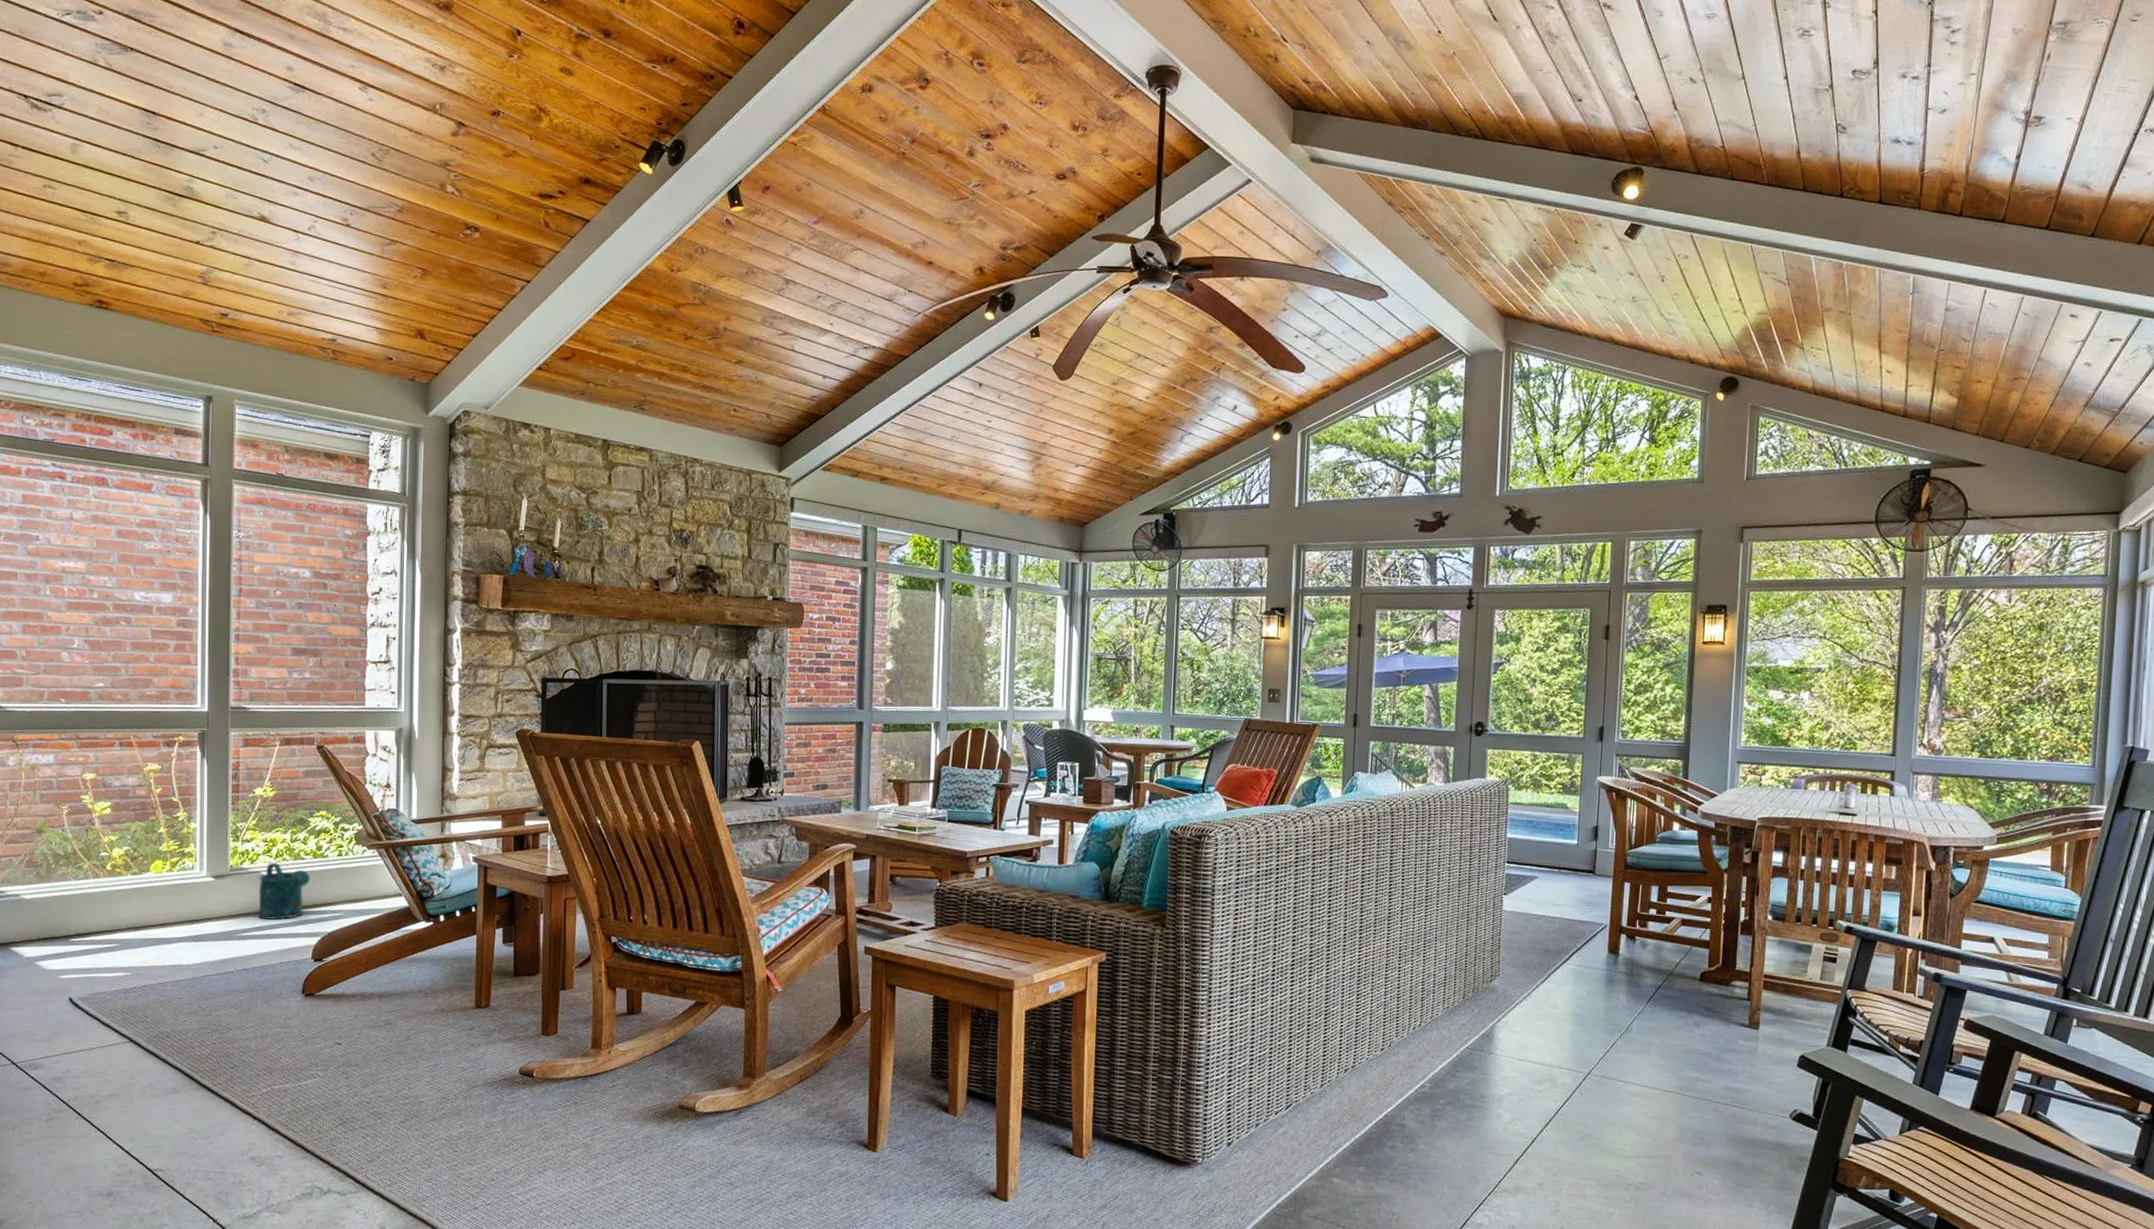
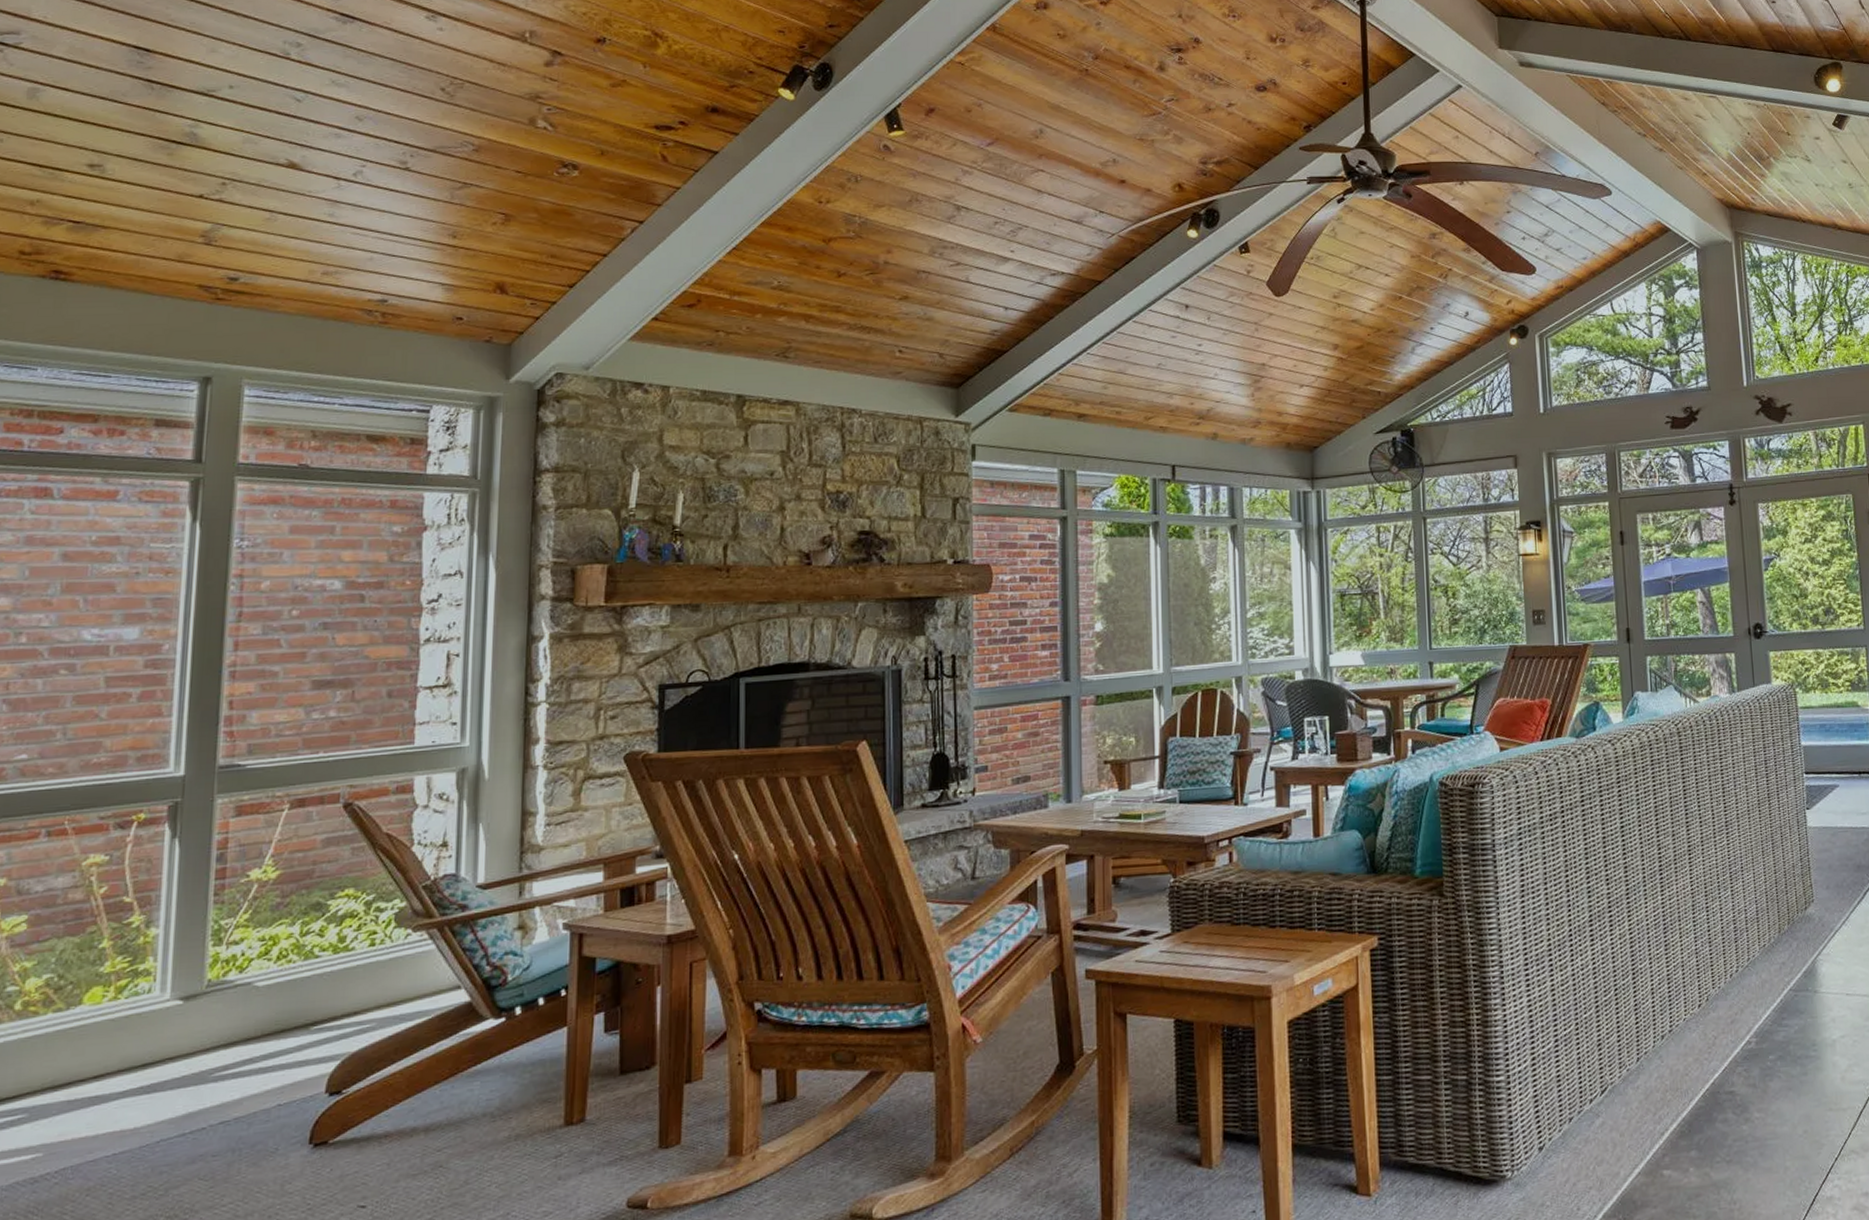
watering can: present [258,862,311,921] -> none [247,966,328,1048]

